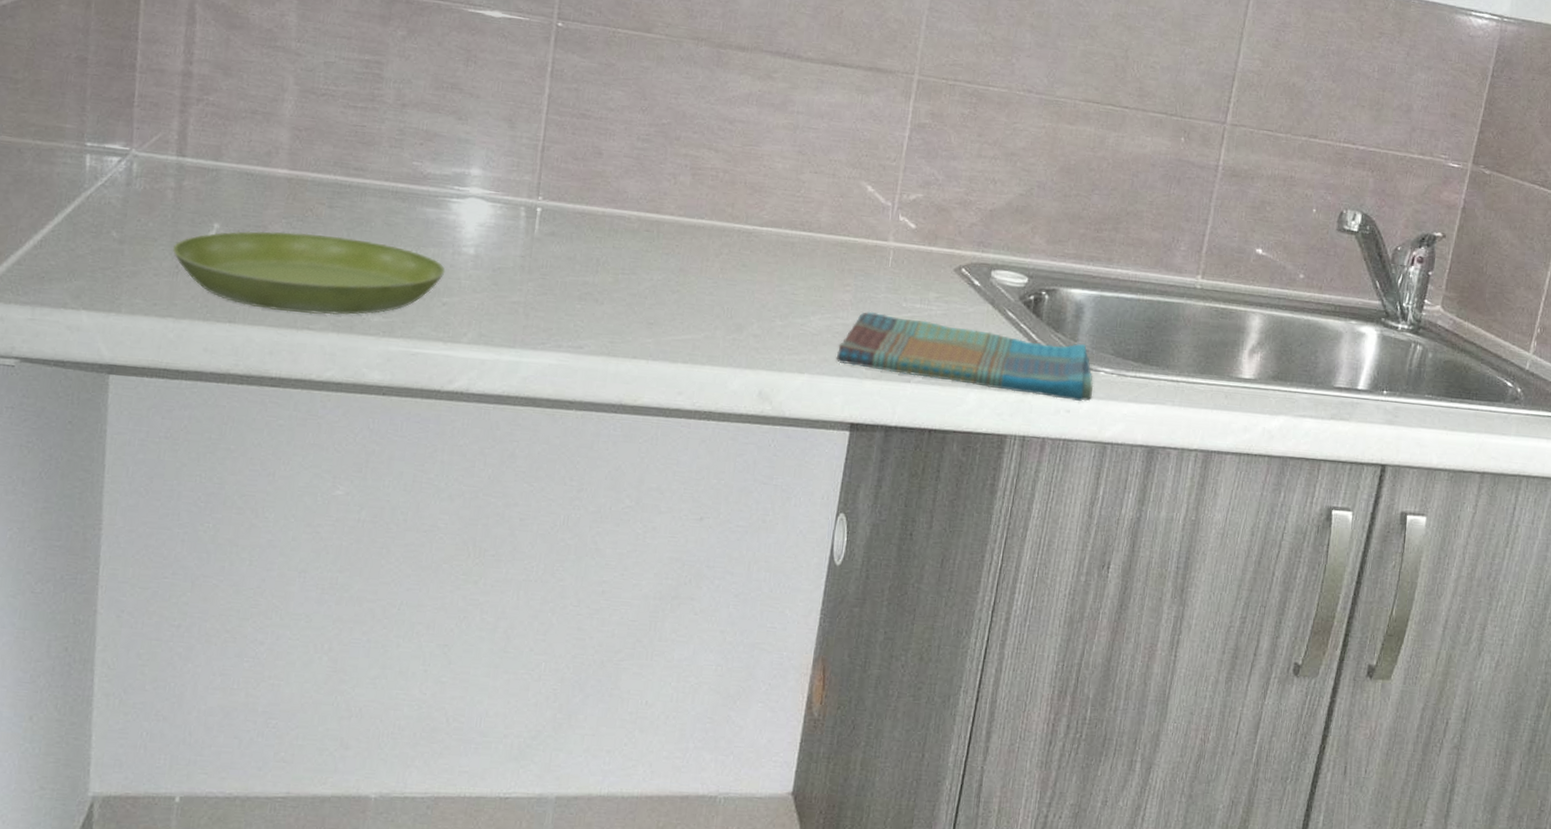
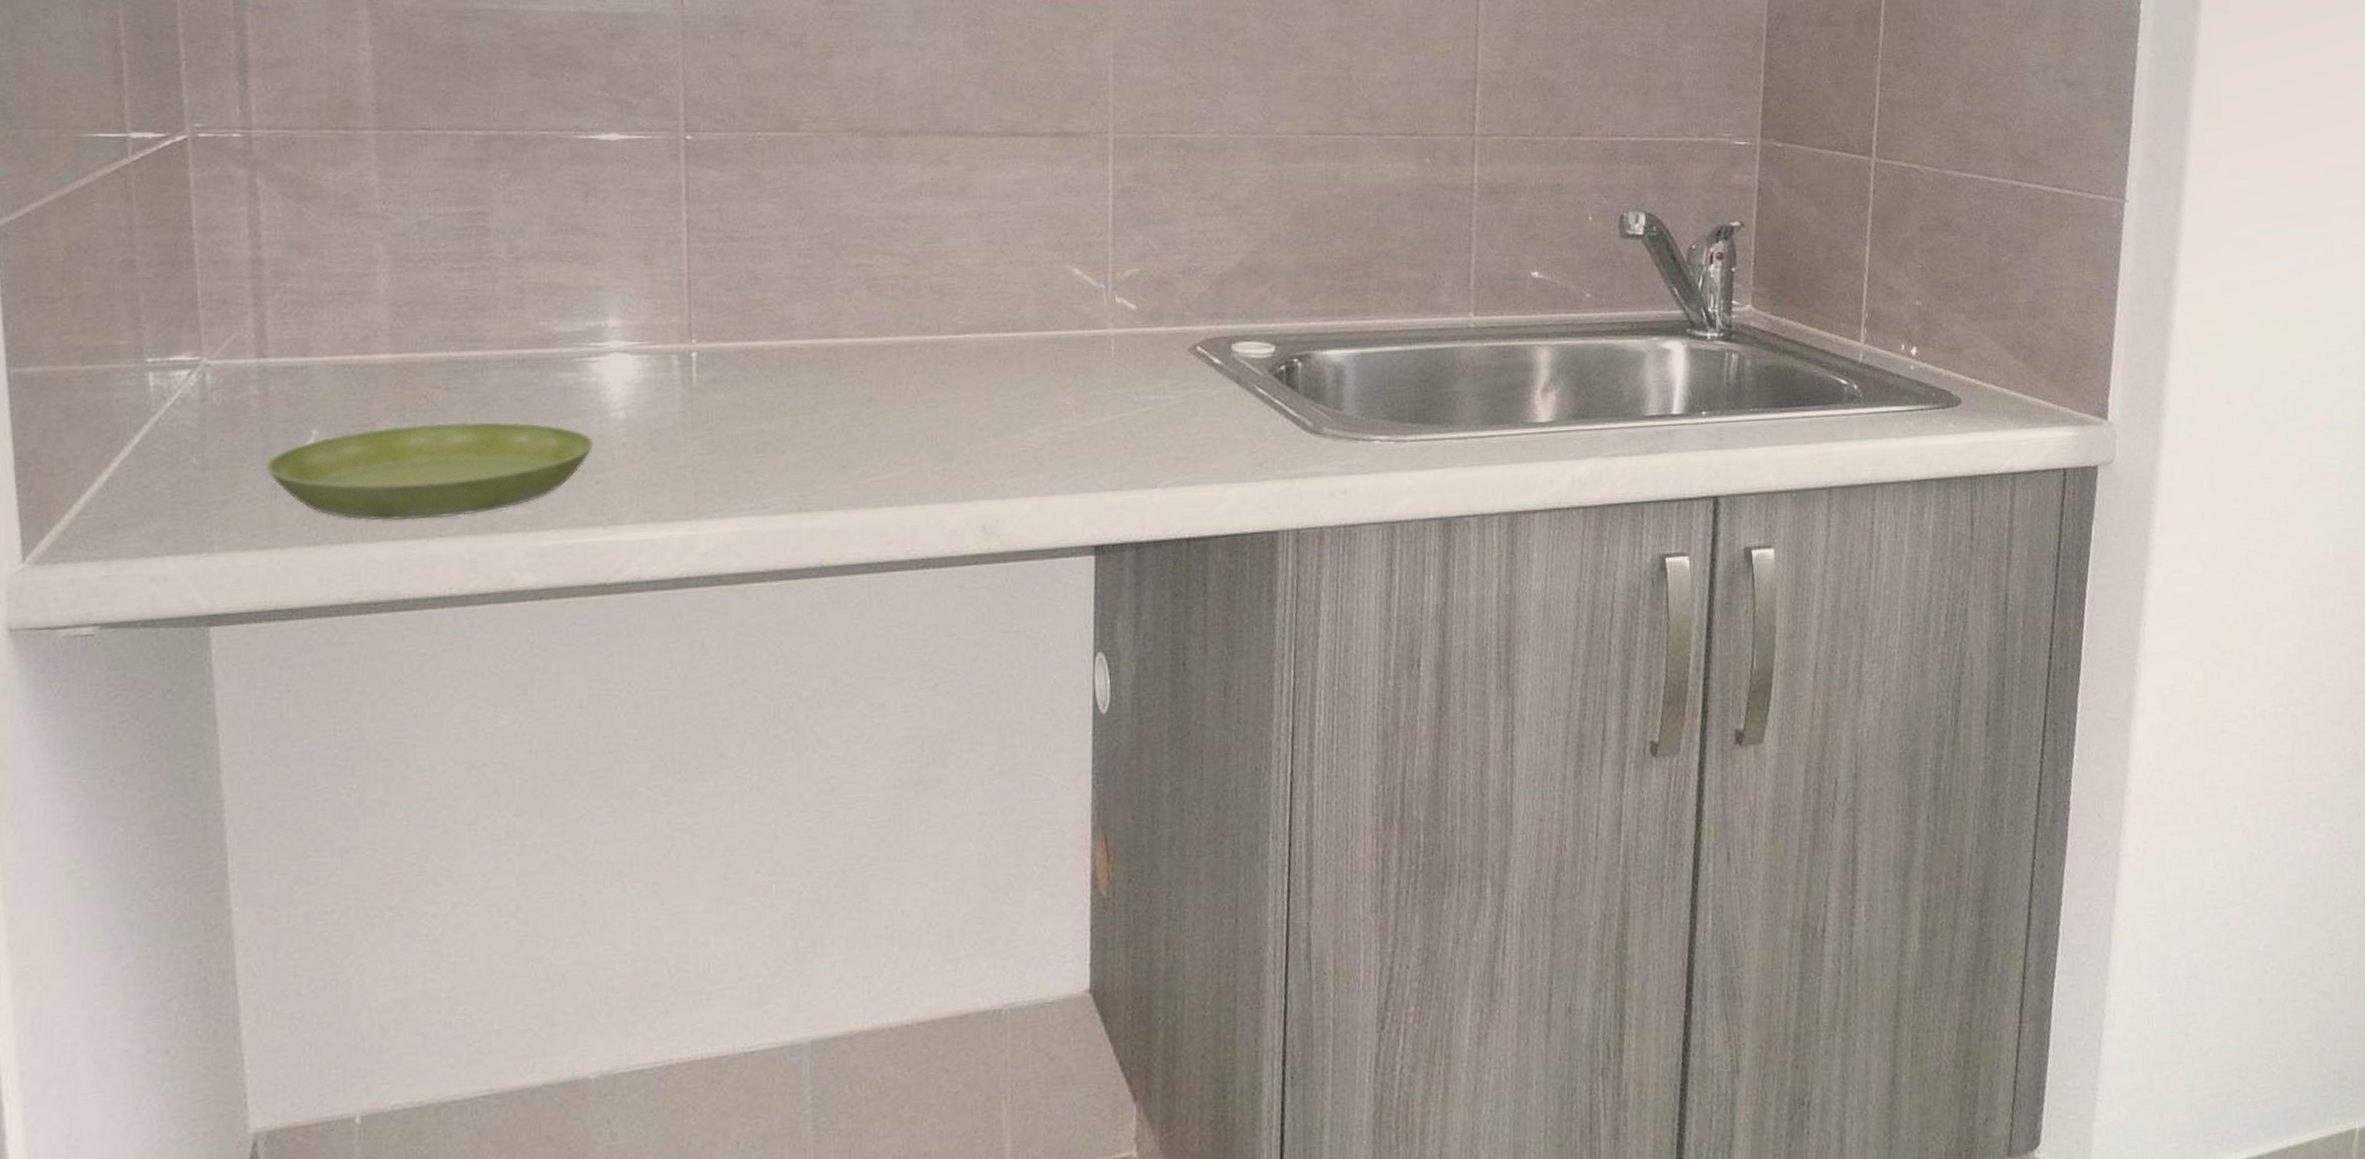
dish towel: present [836,311,1094,402] -> none [1066,412,1370,480]

